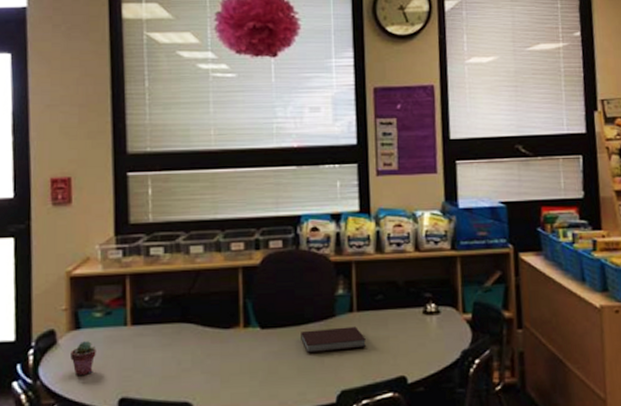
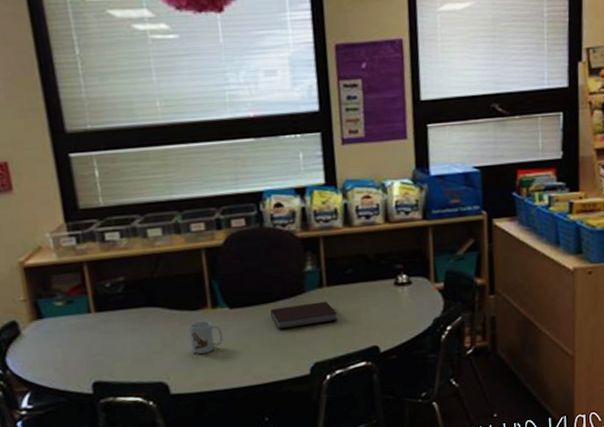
potted succulent: present [70,341,96,376] -> none [36,330,64,364]
mug: none [219,339,252,374] -> present [188,320,223,354]

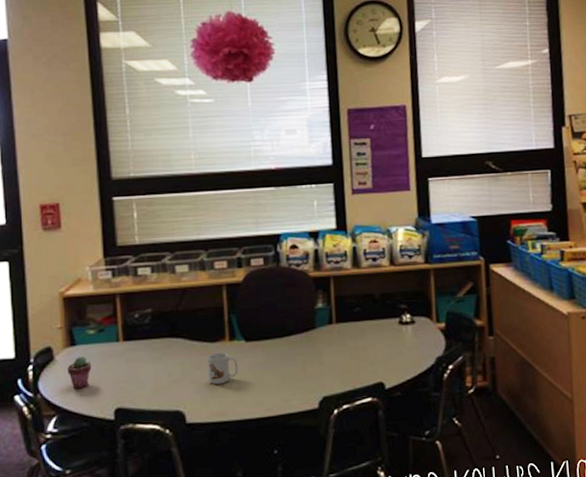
potted succulent: none [36,330,64,364] -> present [67,357,92,389]
notebook: present [270,301,337,330] -> none [283,337,345,364]

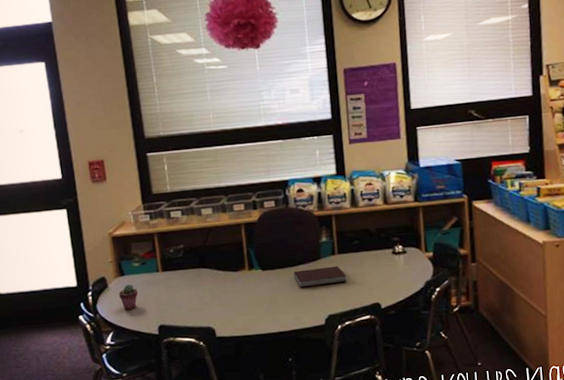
mug: present [206,352,238,384] -> none [230,279,257,306]
notebook: none [283,337,345,364] -> present [294,266,347,288]

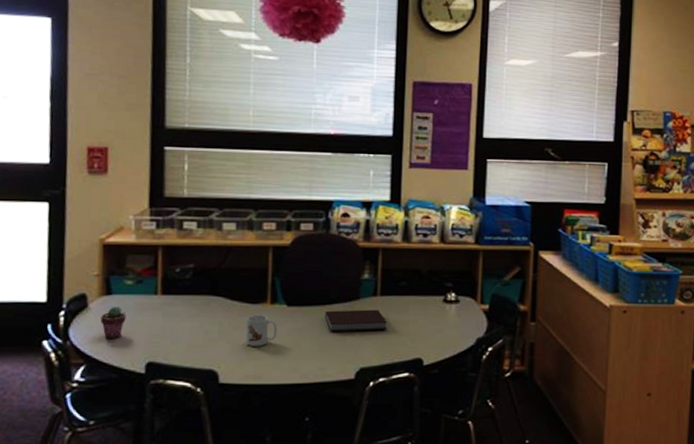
mug: none [230,279,257,306] -> present [245,314,277,346]

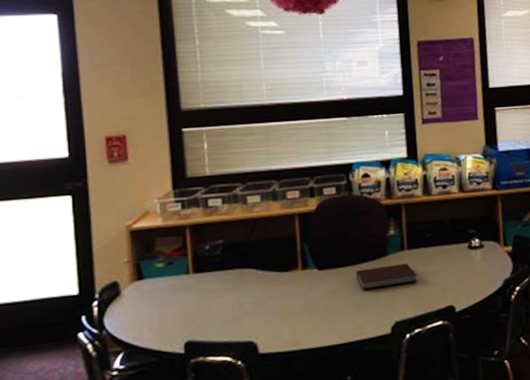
potted succulent: present [101,307,126,339] -> none [135,290,160,324]
mug: present [245,314,277,346] -> none [279,281,311,314]

